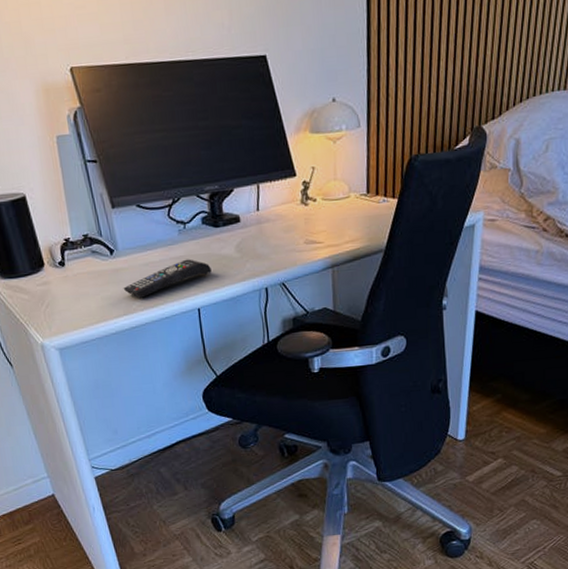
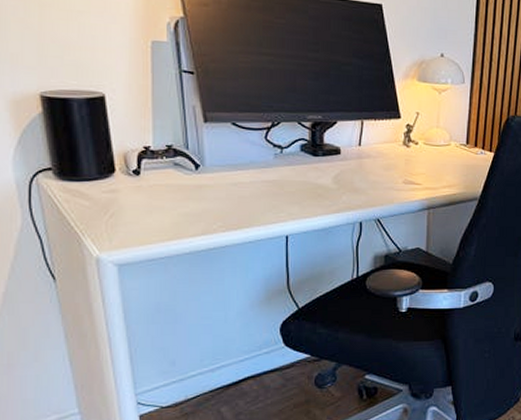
remote control: present [123,259,212,298] -> none [205,184,305,219]

